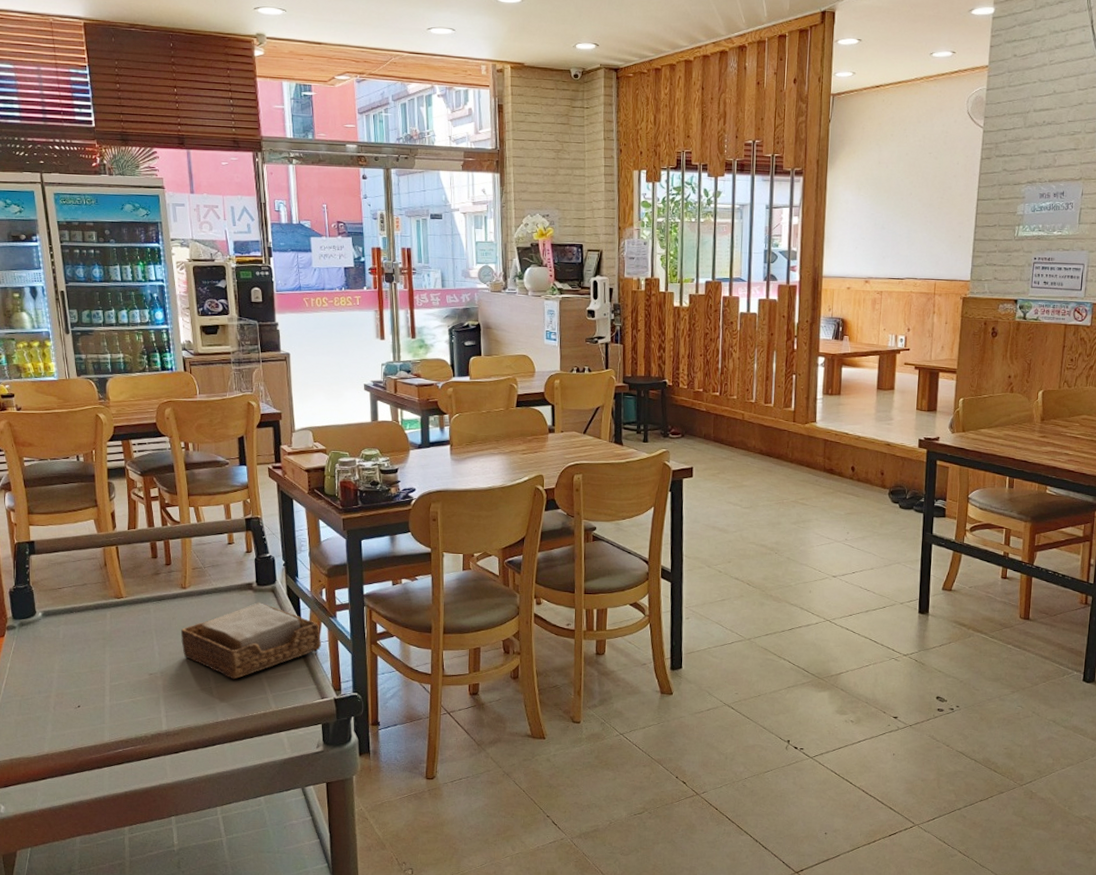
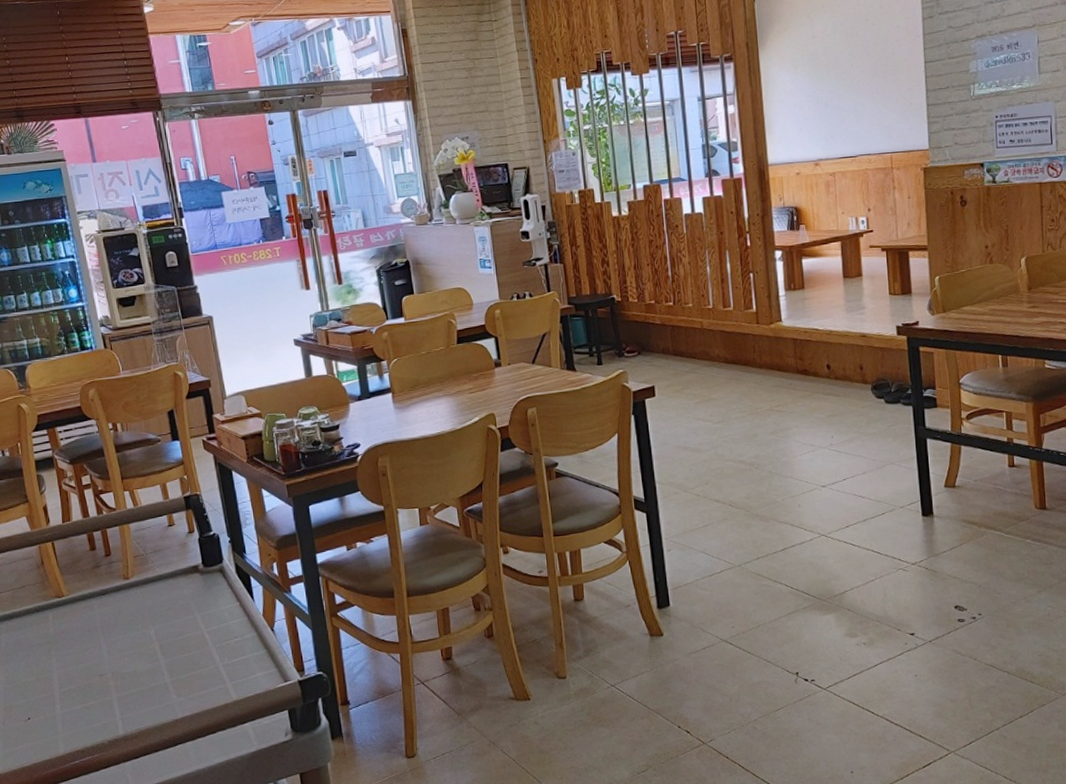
napkin holder: present [180,601,321,680] -> none [128,584,278,672]

